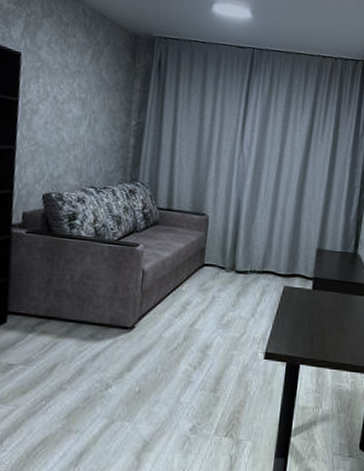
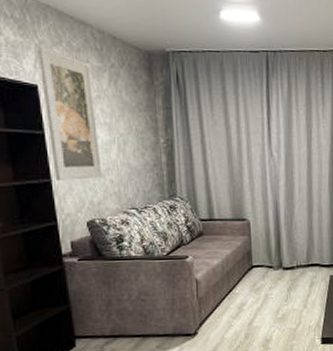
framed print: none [20,16,75,152] -> present [38,46,103,180]

